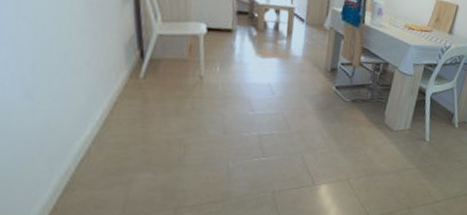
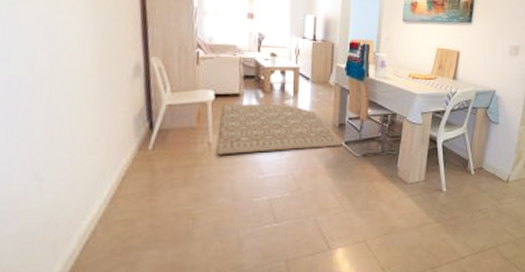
rug: none [208,39,334,91] -> present [216,103,344,155]

